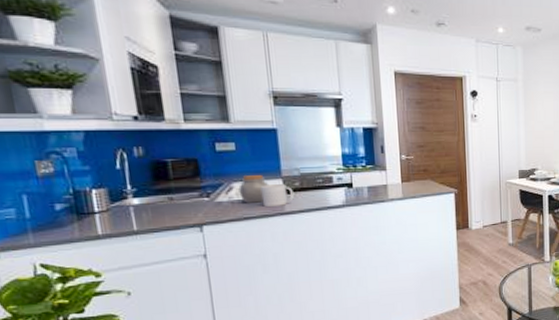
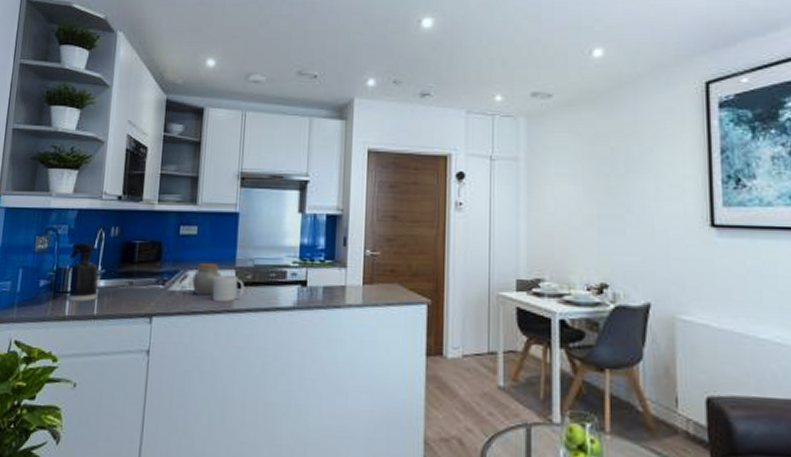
spray bottle: none [87,163,134,221] -> present [68,242,99,302]

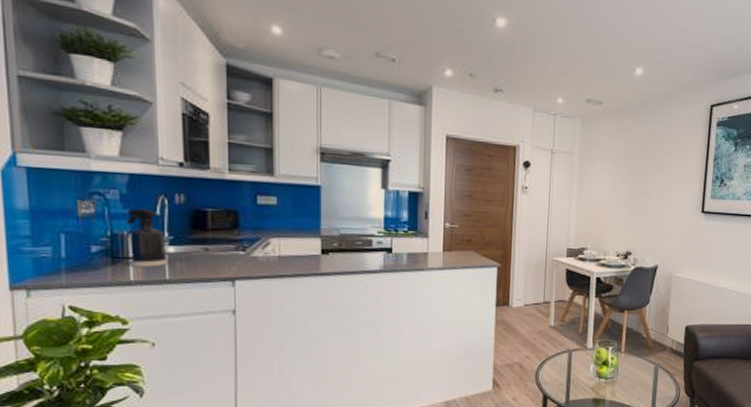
jar: present [192,262,222,296] -> none [276,231,307,261]
mug: present [212,275,244,303] -> none [298,243,331,267]

